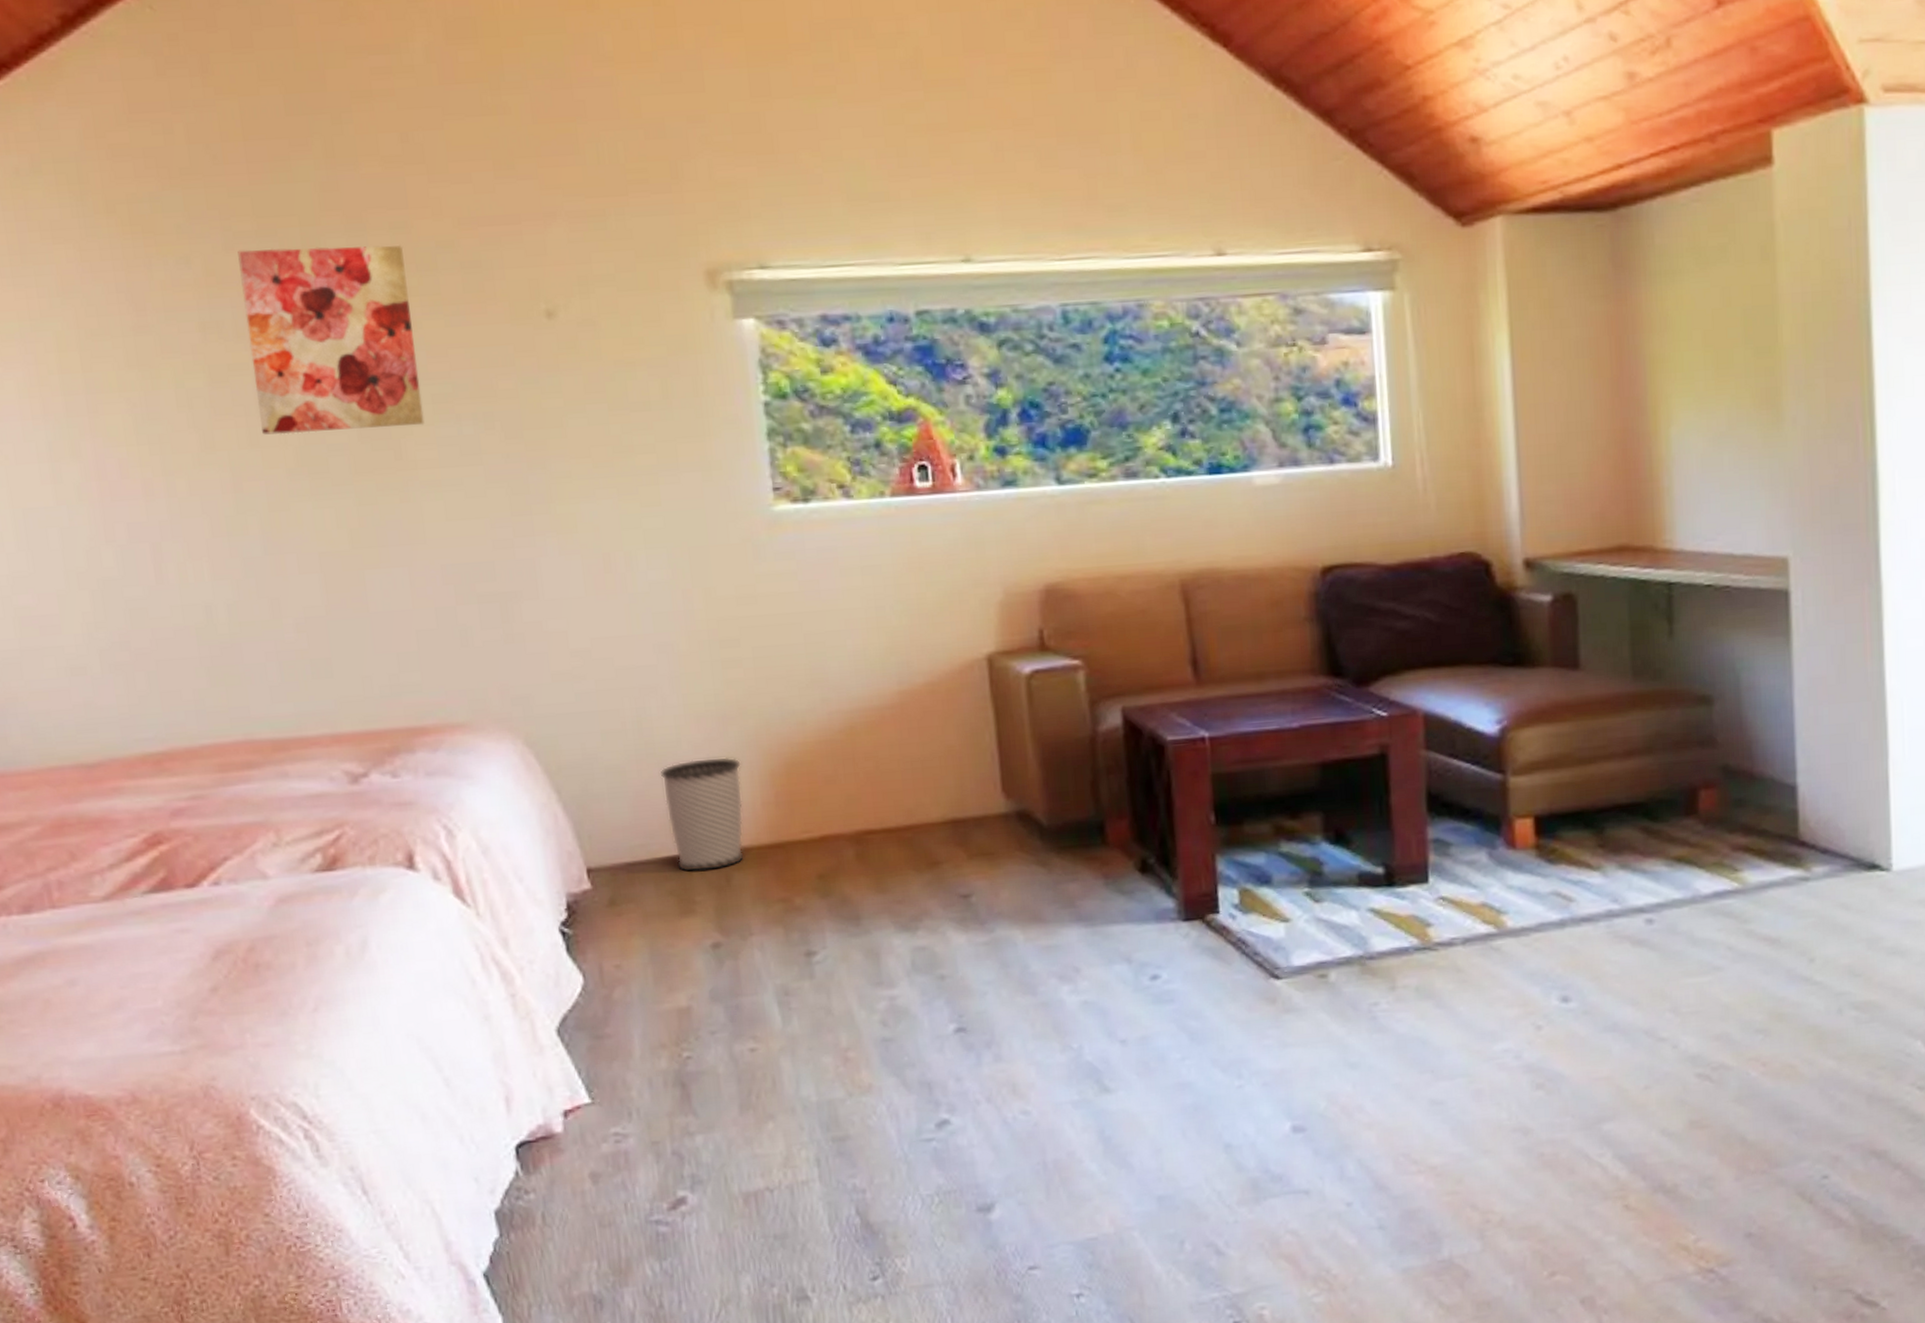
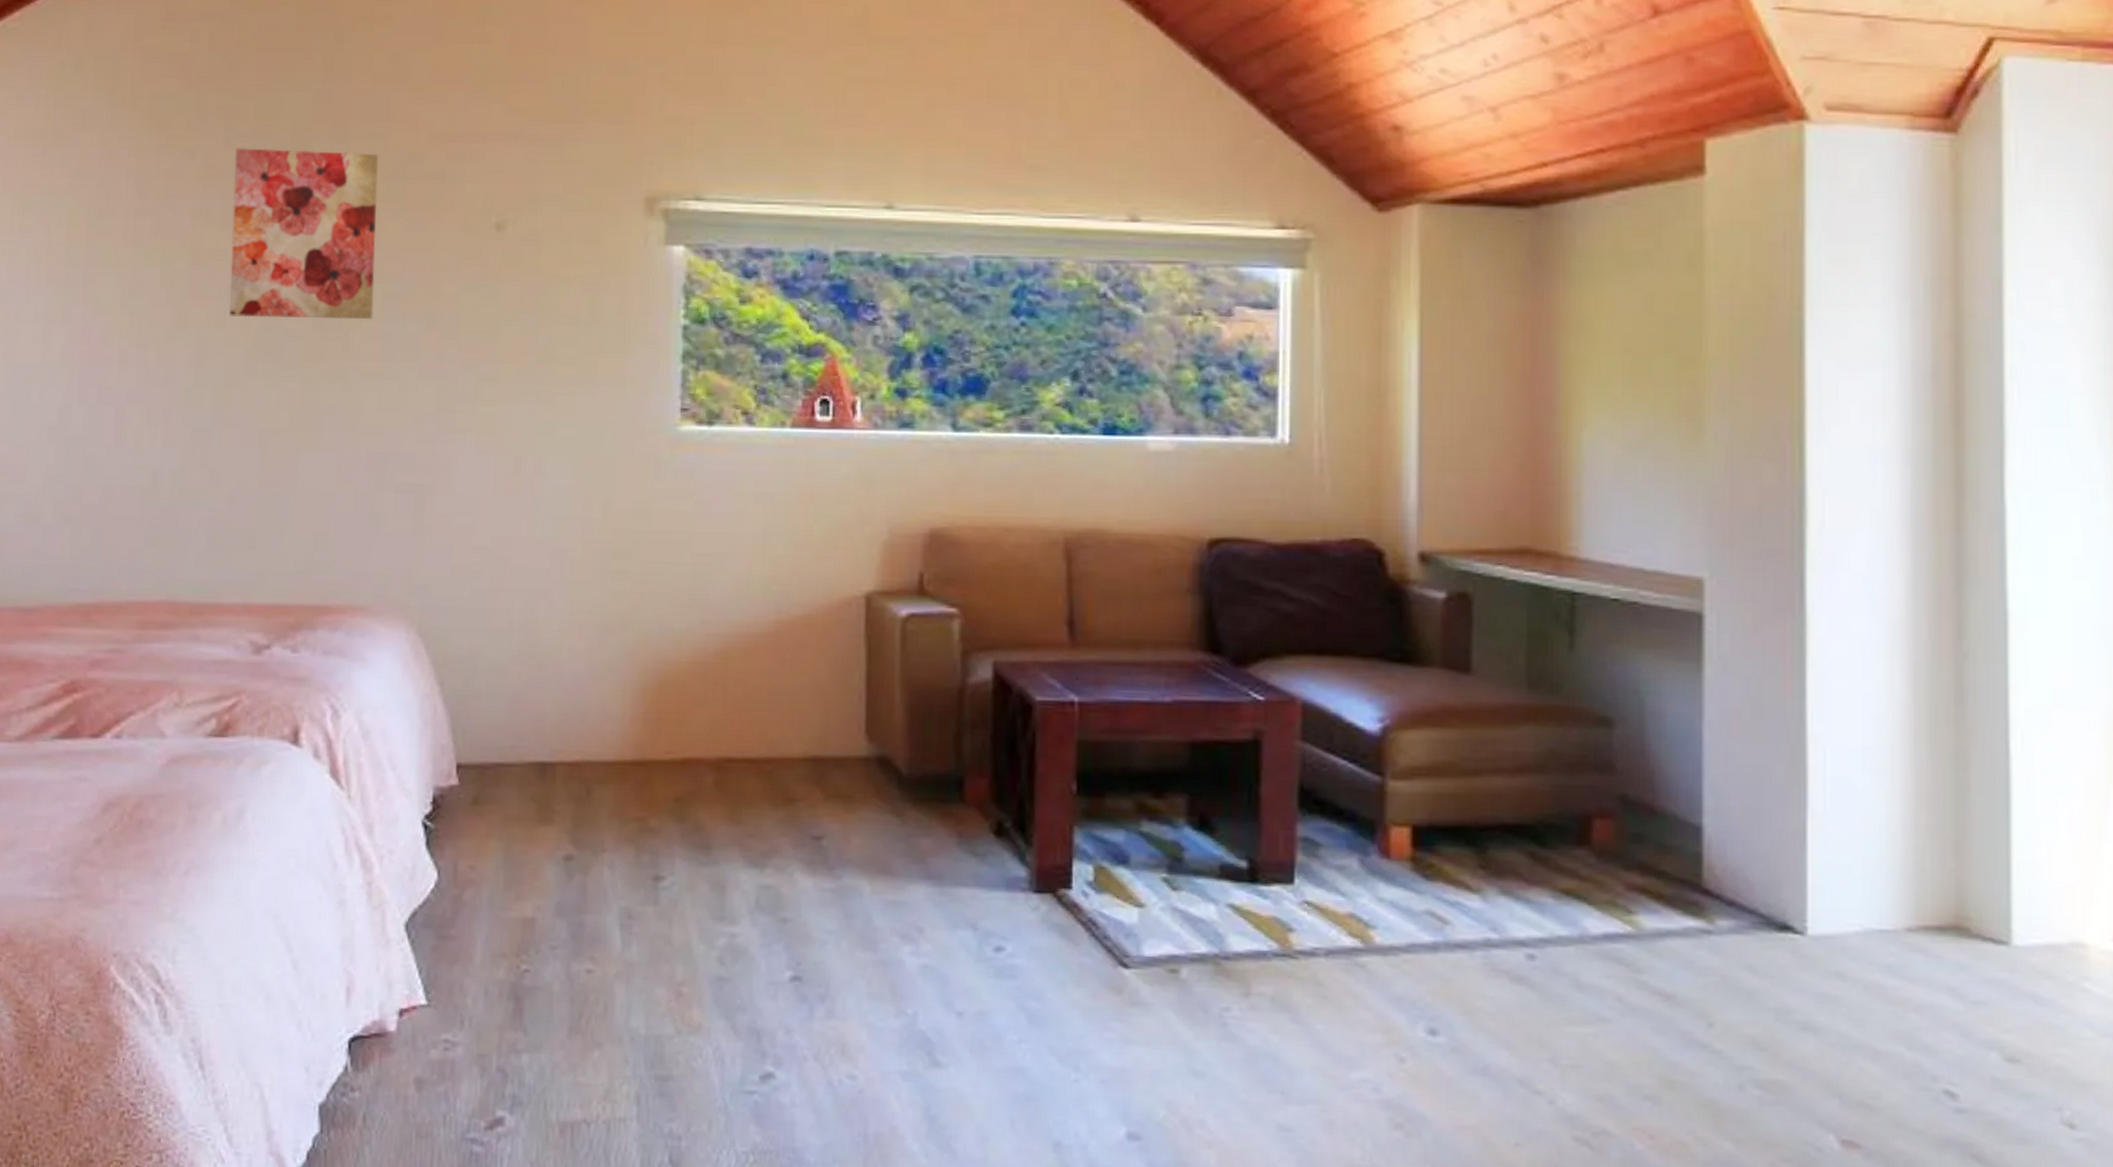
wastebasket: present [661,756,745,873] -> none [539,666,616,781]

